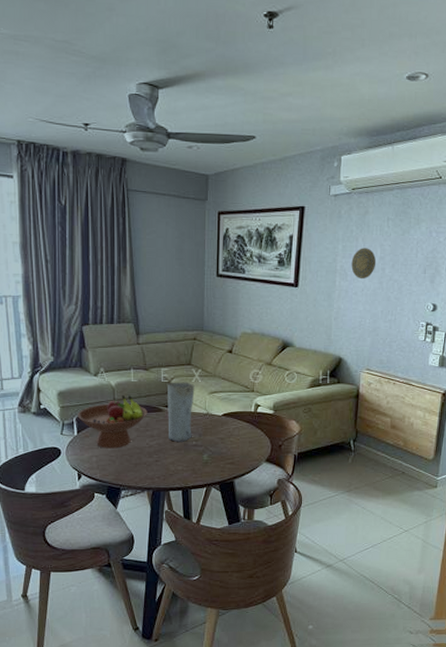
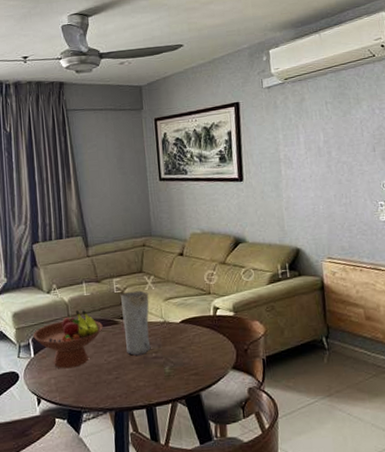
decorative plate: present [351,248,377,280] -> none [294,133,321,166]

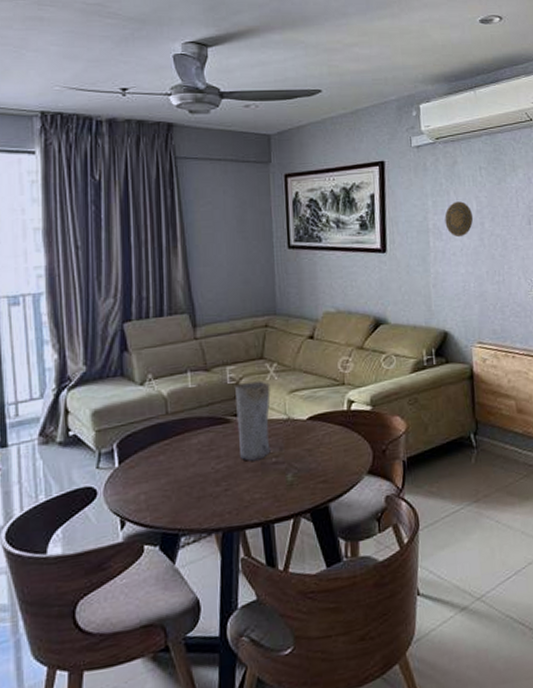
fruit bowl: present [33,309,103,369] -> none [118,405,211,481]
decorative plate: none [294,133,321,166] -> present [444,201,473,238]

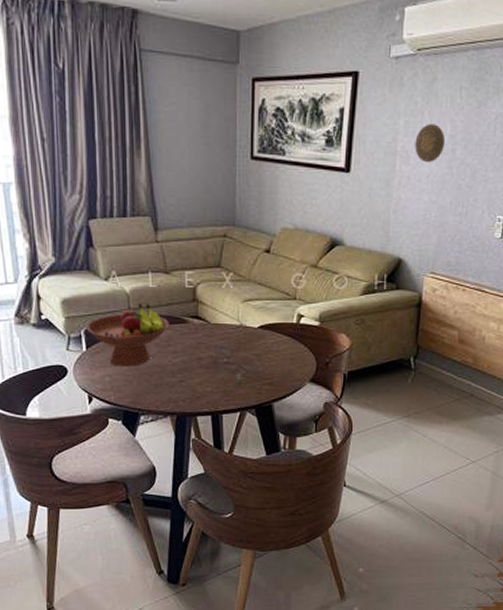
fruit bowl: none [118,405,211,481] -> present [85,302,169,367]
vase: present [234,381,271,461] -> none [191,287,225,359]

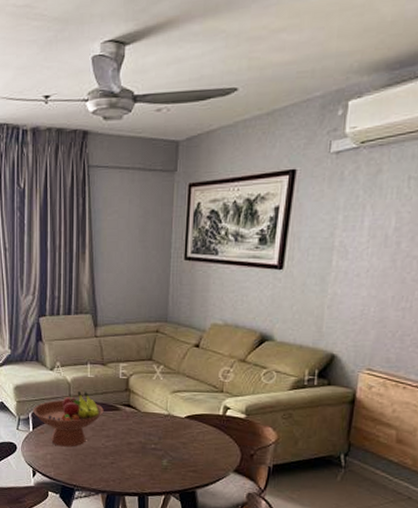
decorative plate: present [415,124,446,163] -> none [354,217,389,257]

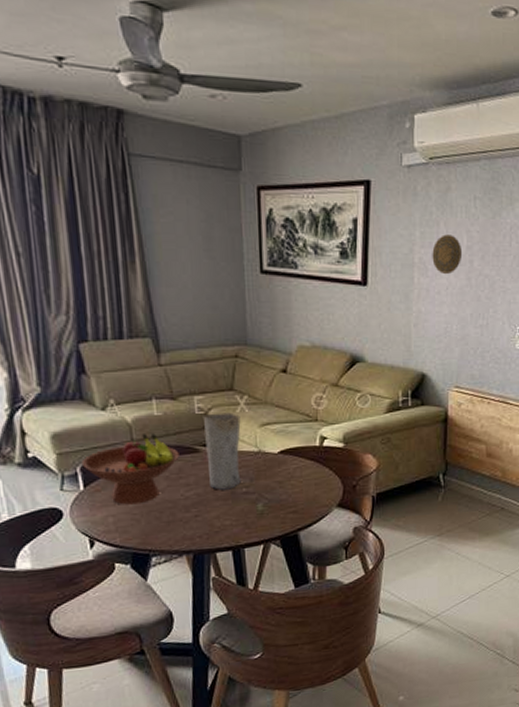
vase: none [125,378,156,444] -> present [202,412,241,490]
decorative plate: none [354,217,389,257] -> present [432,234,463,275]

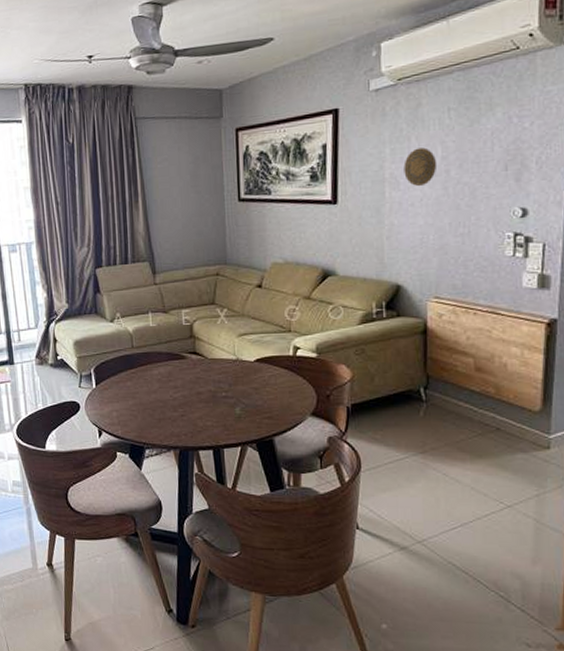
fruit bowl: present [81,432,179,505] -> none [94,341,169,402]
vase: present [202,412,241,490] -> none [188,324,221,393]

